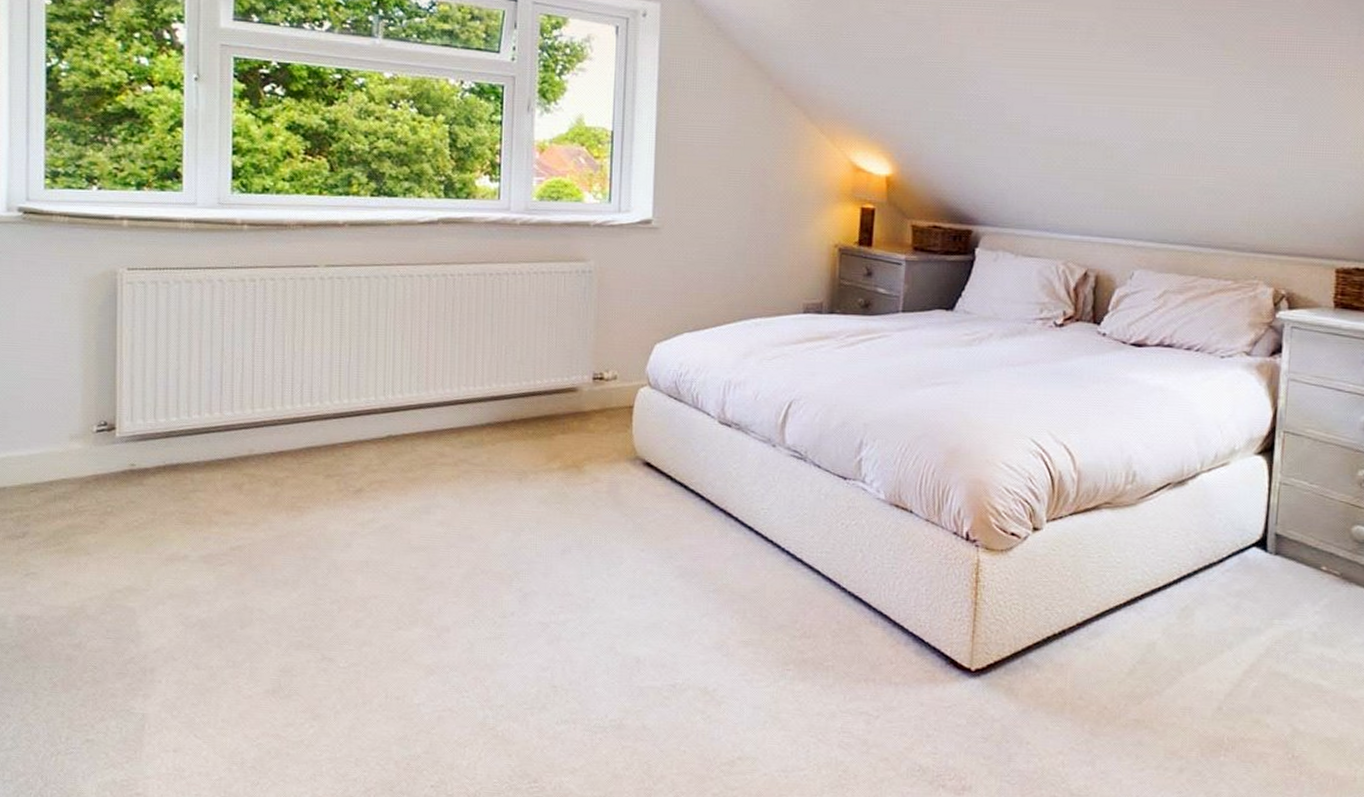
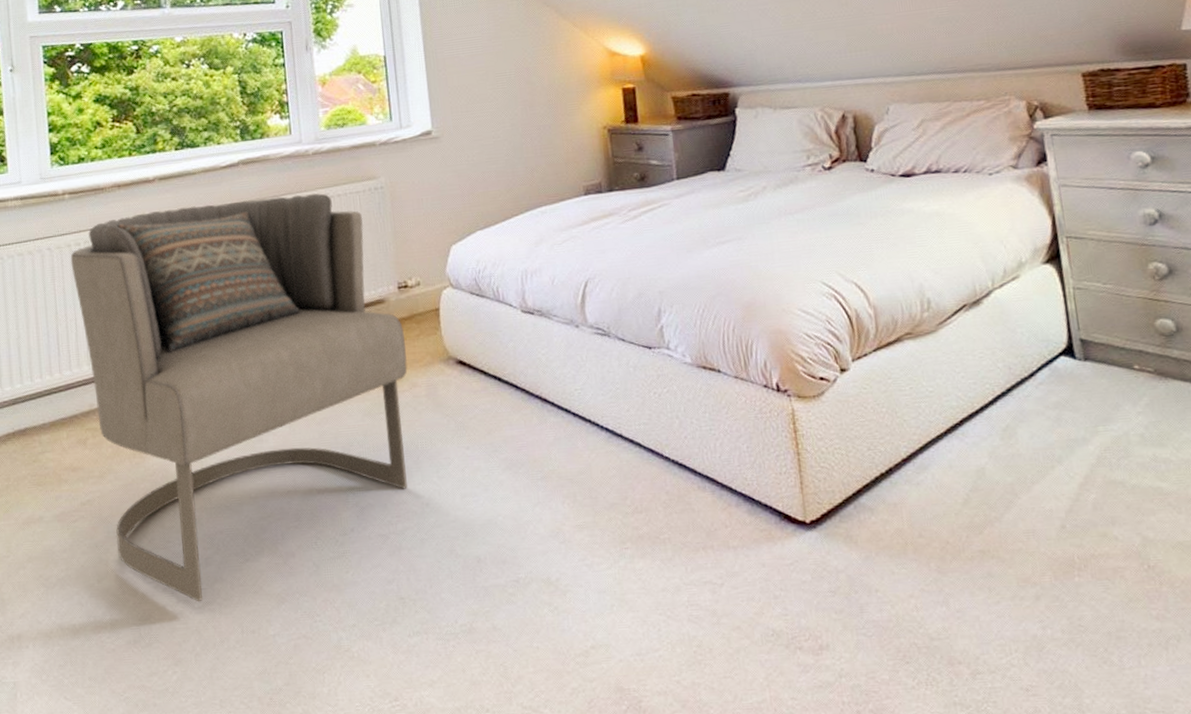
armchair: none [243,258,594,662] -> present [70,193,408,602]

